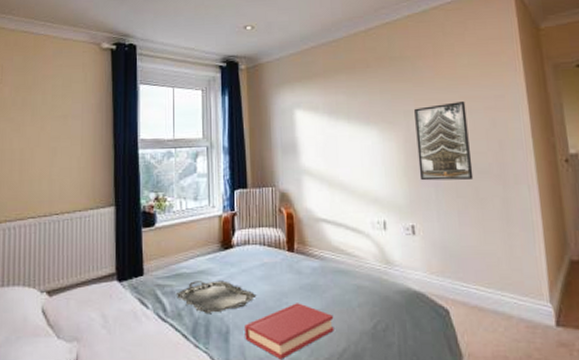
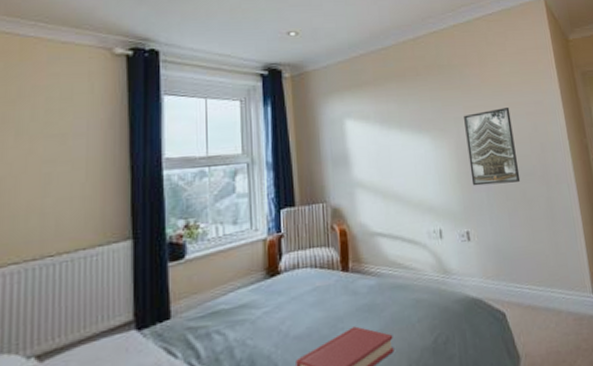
serving tray: present [175,280,257,313] -> none [212,312,309,353]

